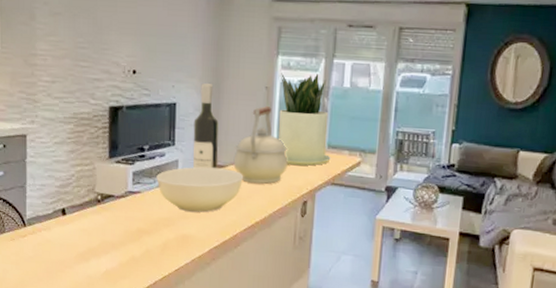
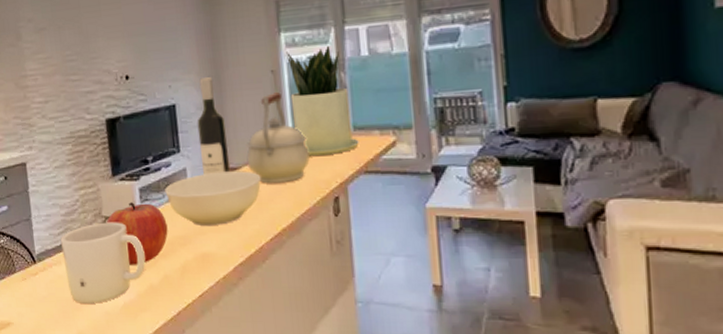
mug: none [53,197,131,268] -> present [61,222,146,304]
fruit: none [98,183,155,238] -> present [106,202,168,265]

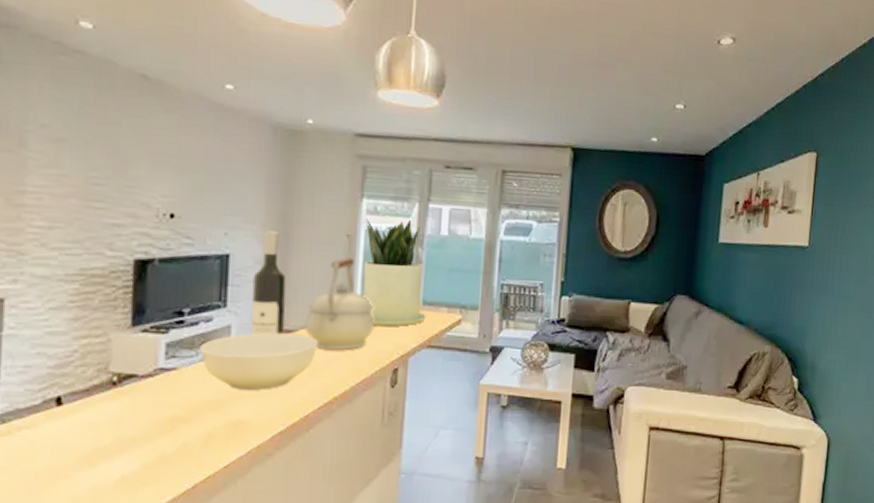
mug: present [61,222,146,304] -> none [41,379,161,476]
fruit: present [106,202,168,265] -> none [113,358,197,431]

